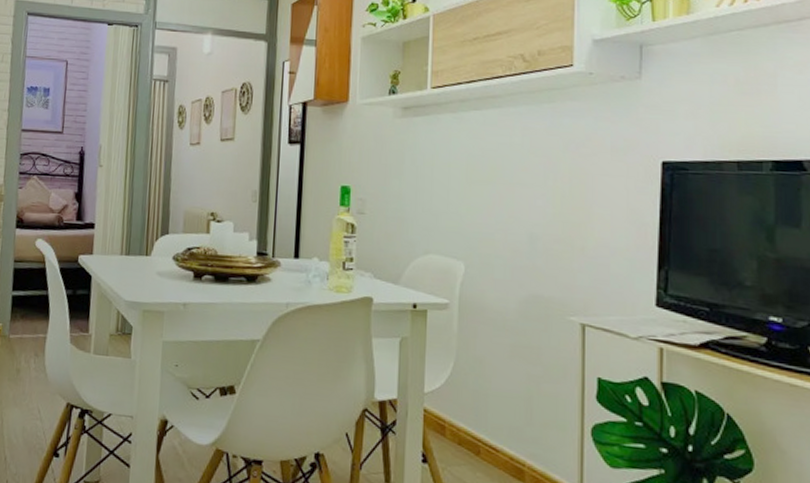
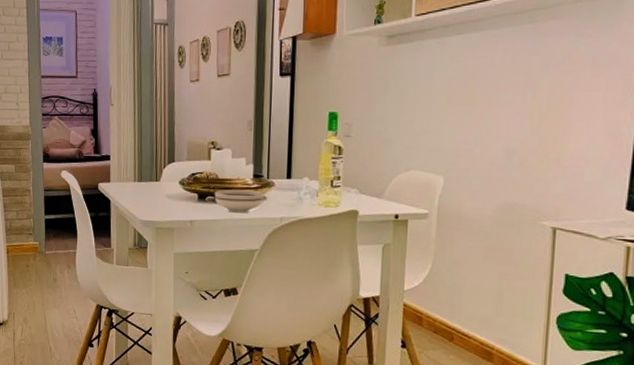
bowl: none [212,268,268,296] -> present [214,189,264,213]

